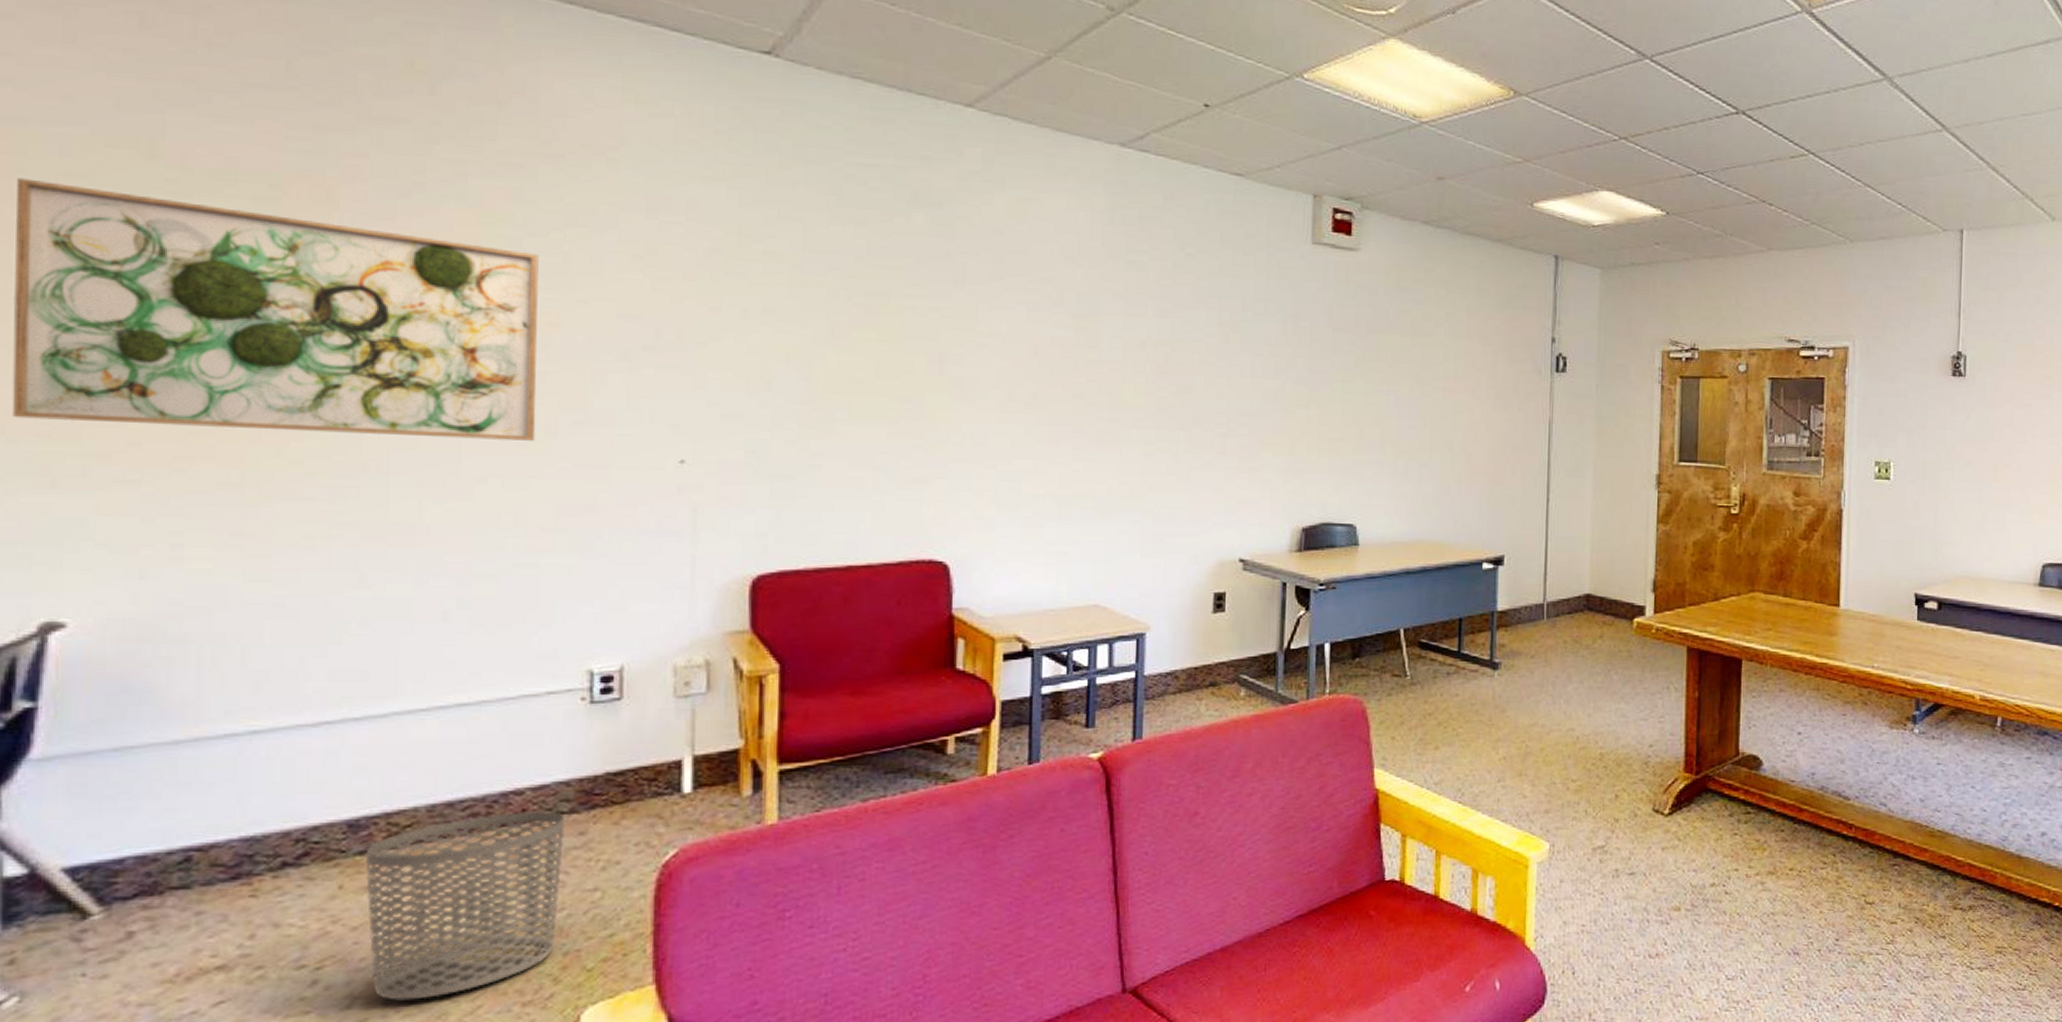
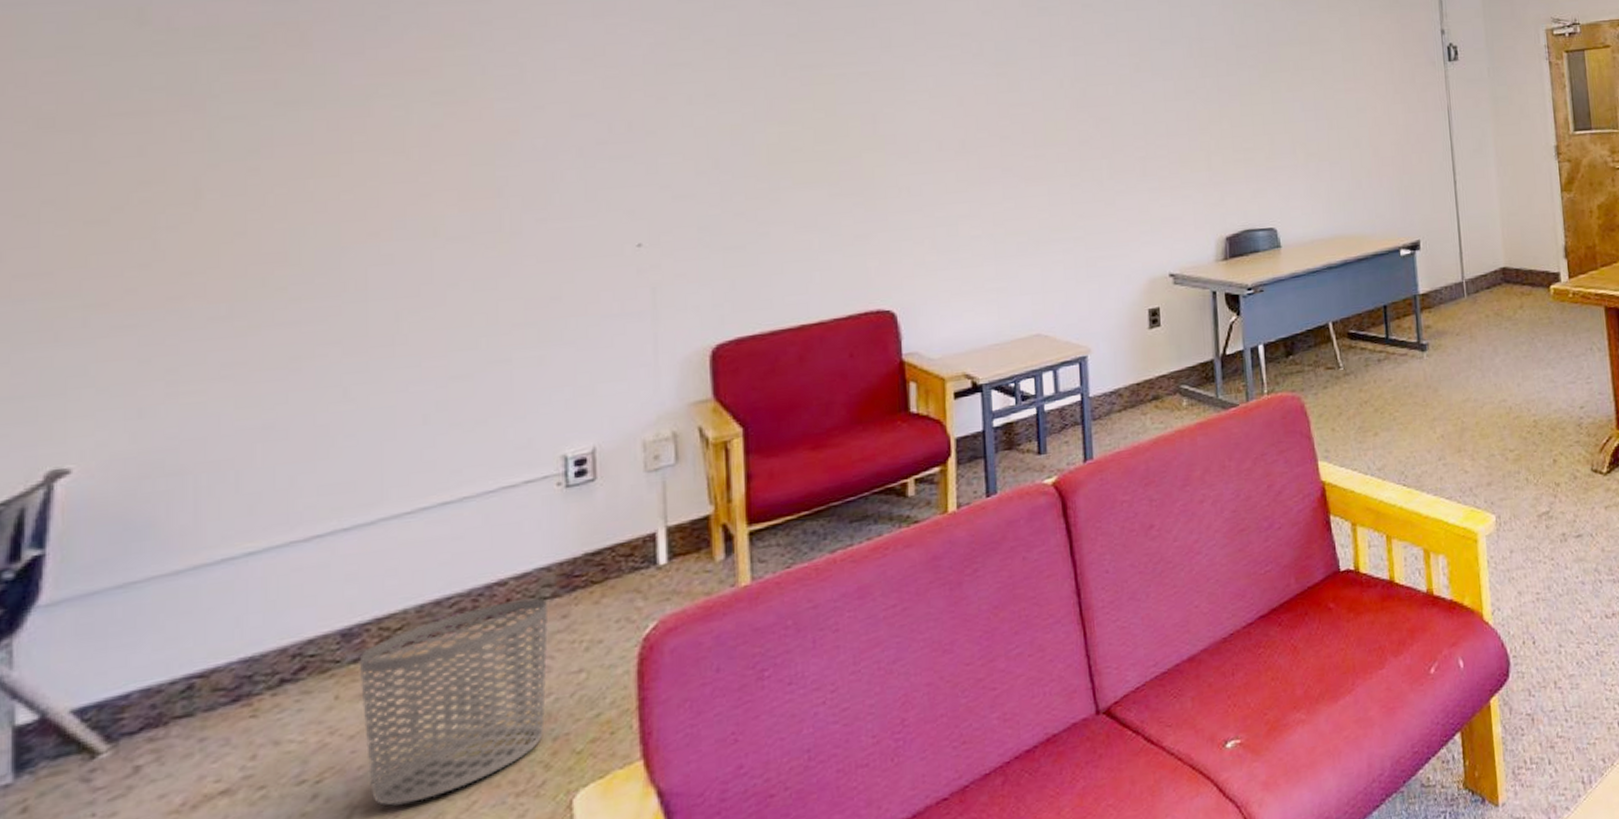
wall art: present [11,178,539,441] -> none [17,57,502,280]

